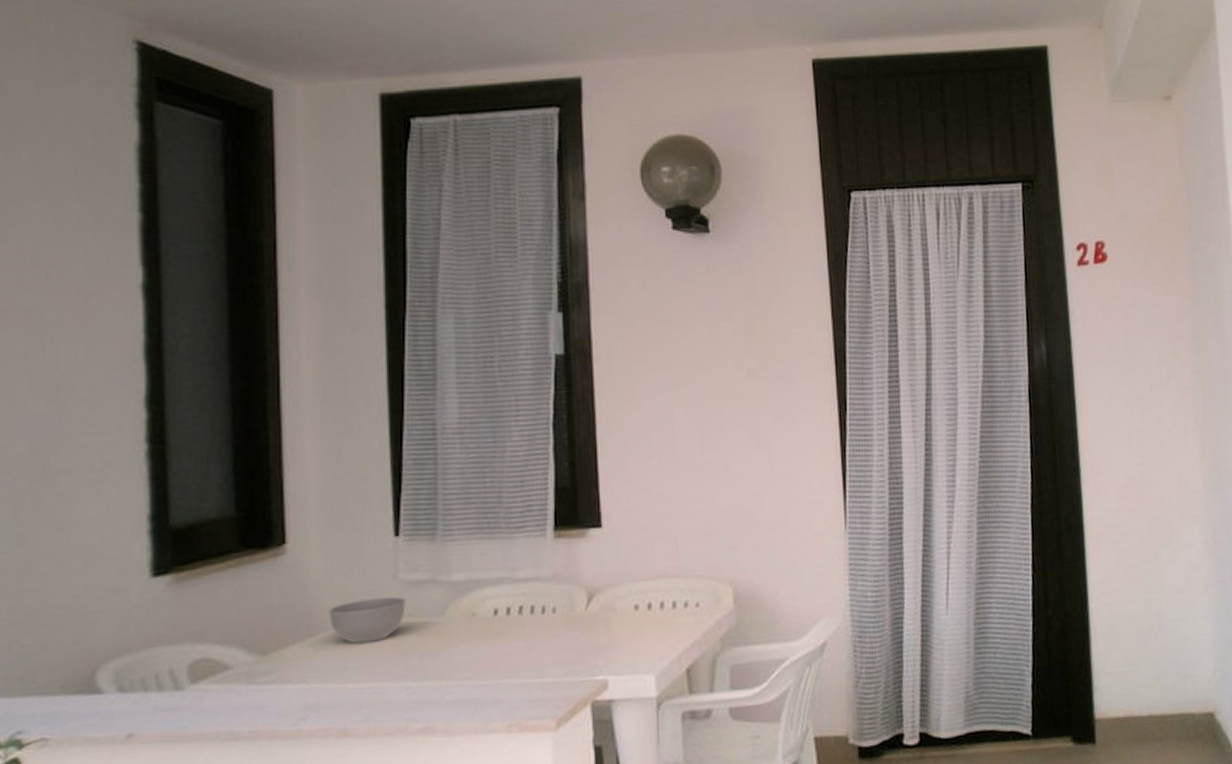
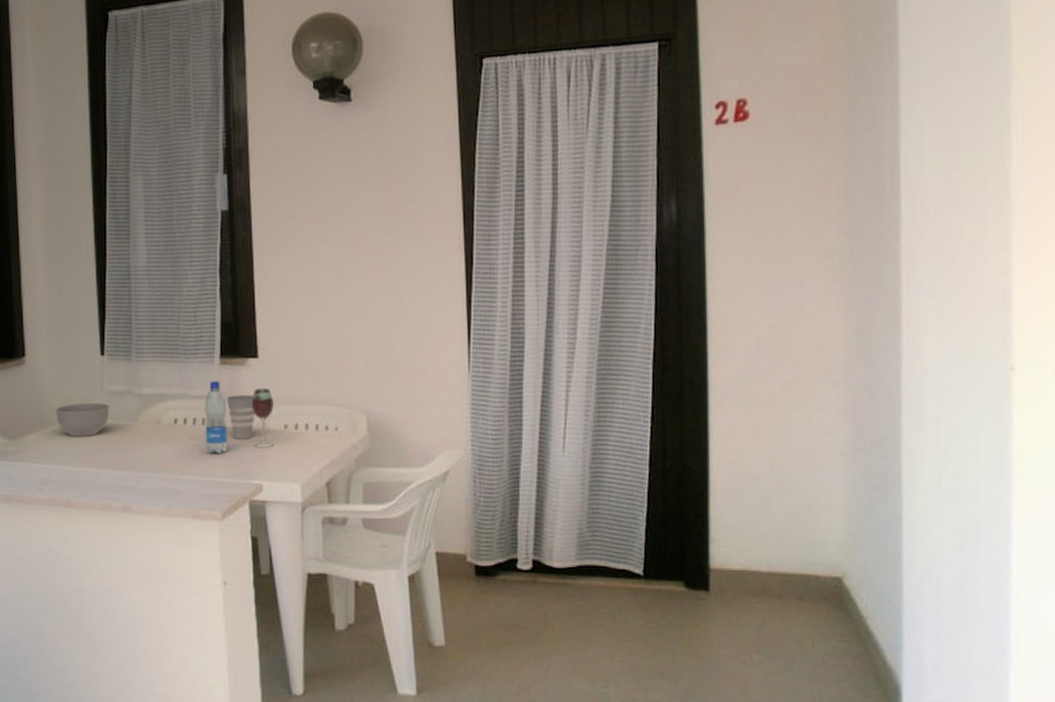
bottle: none [533,558,564,649] -> present [204,381,228,455]
cup: none [563,572,599,629] -> present [227,395,256,441]
wineglass: none [593,563,621,637] -> present [251,388,273,448]

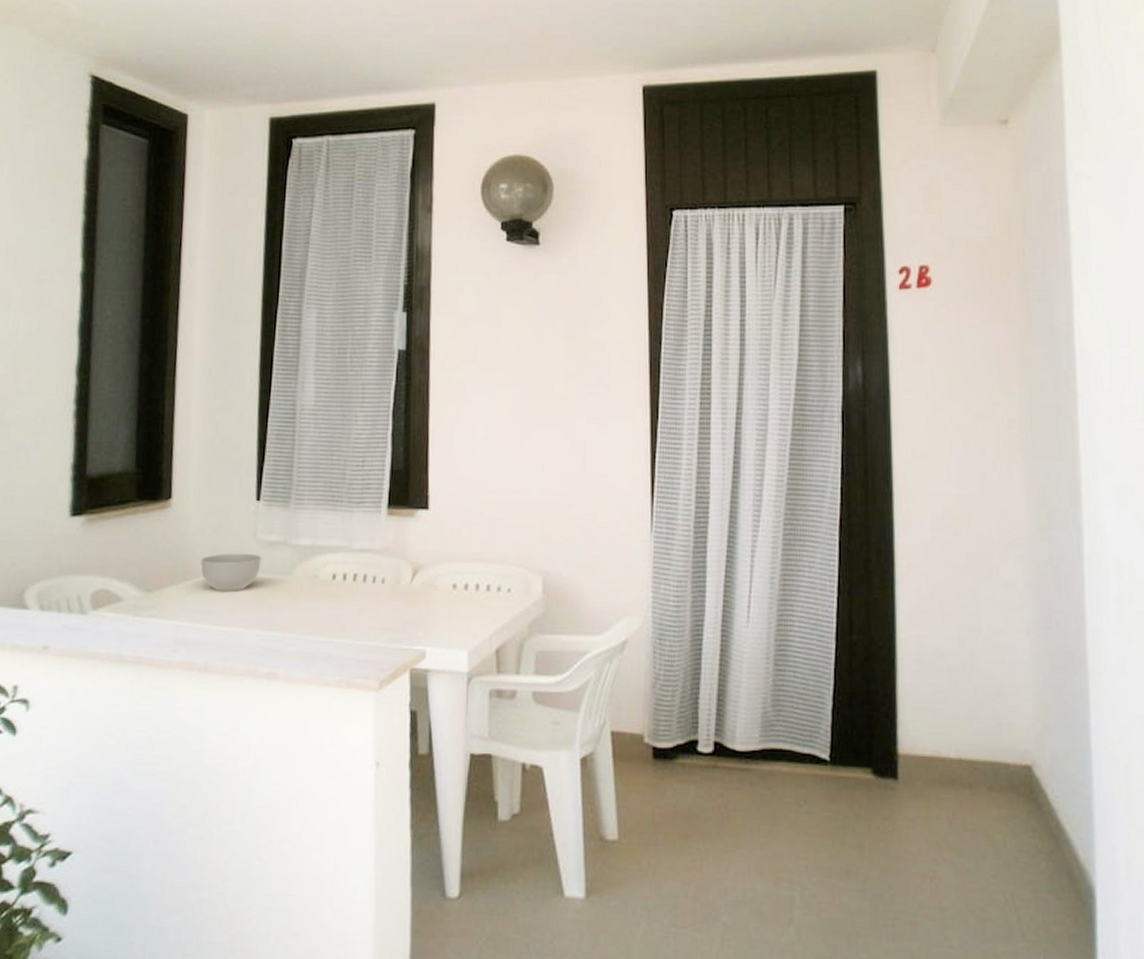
bottle: present [204,381,228,455] -> none [365,533,391,616]
cup: present [227,395,256,441] -> none [392,549,422,601]
wineglass: present [251,388,273,448] -> none [418,543,443,610]

